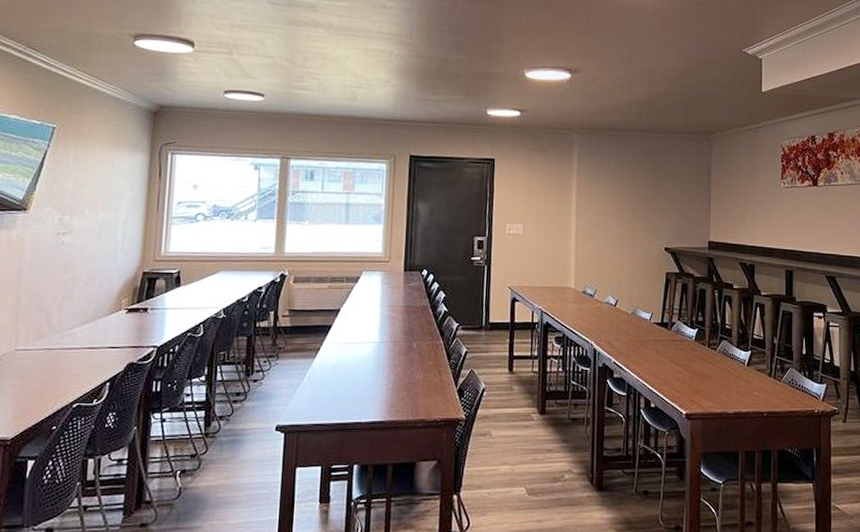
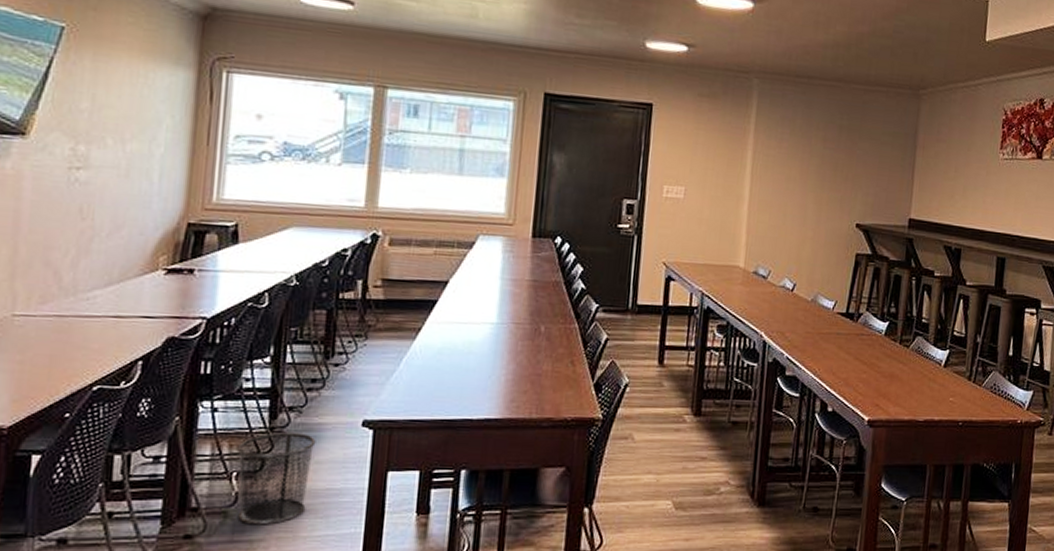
waste bin: none [180,437,240,515] -> present [237,432,316,525]

